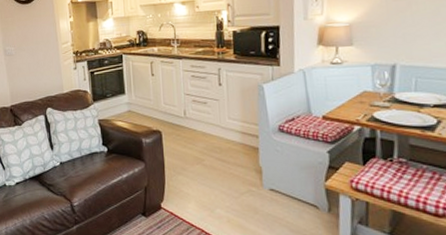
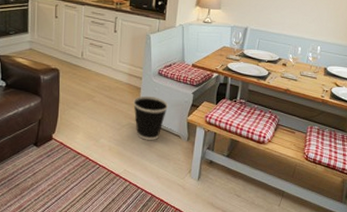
wastebasket: none [251,157,298,212] -> present [133,95,169,141]

